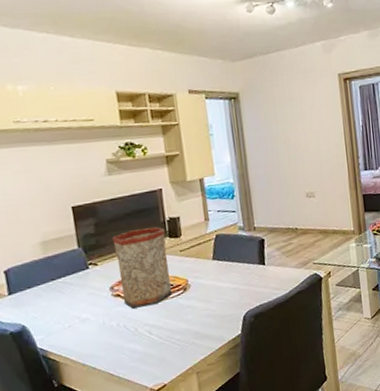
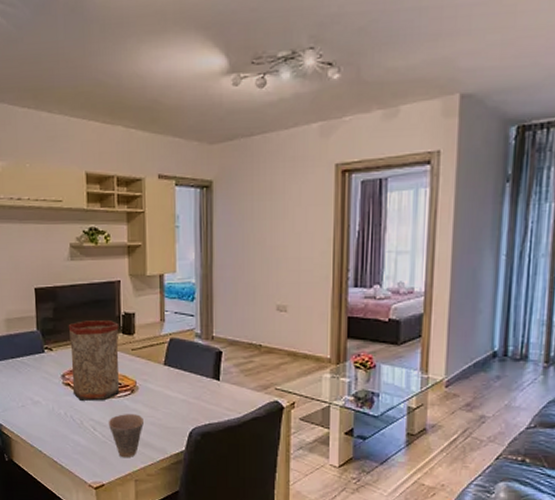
cup: none [163,310,199,355] -> present [108,414,144,458]

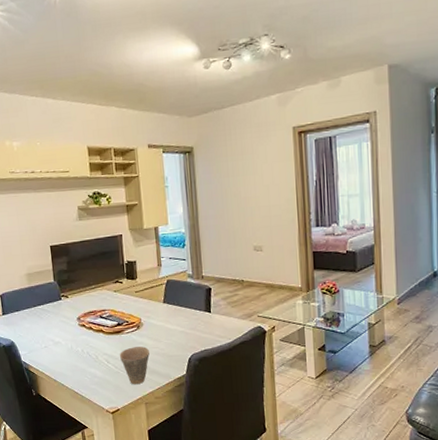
vase: present [68,320,119,401] -> none [80,269,127,338]

